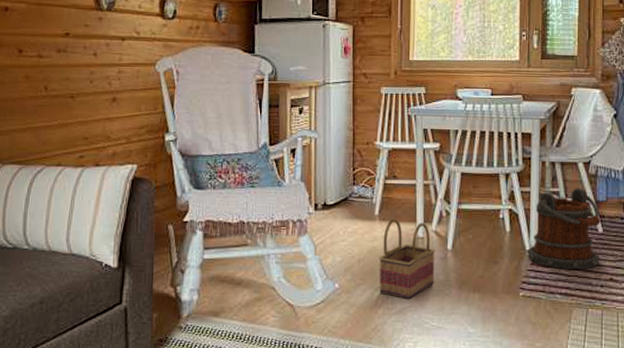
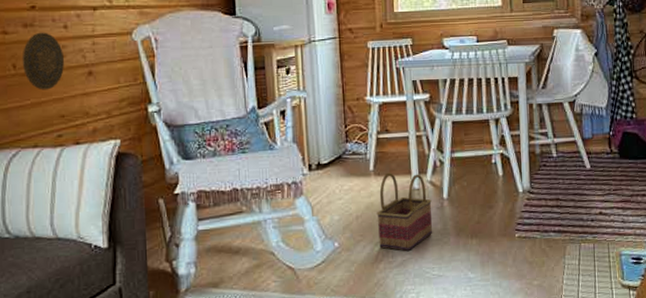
decorative plate: none [53,58,91,113] -> present [22,32,64,90]
bucket: present [527,188,601,269] -> none [520,127,590,208]

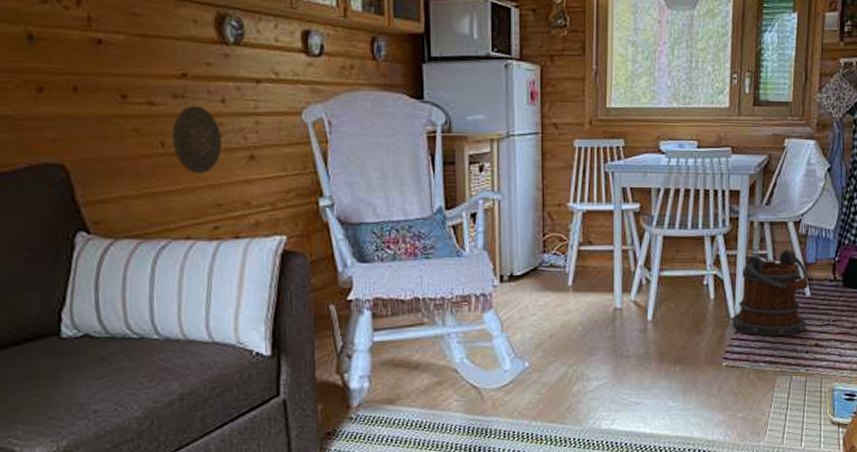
basket: present [376,172,433,251] -> none [573,288,634,375]
bucket: none [520,127,590,208] -> present [732,249,809,336]

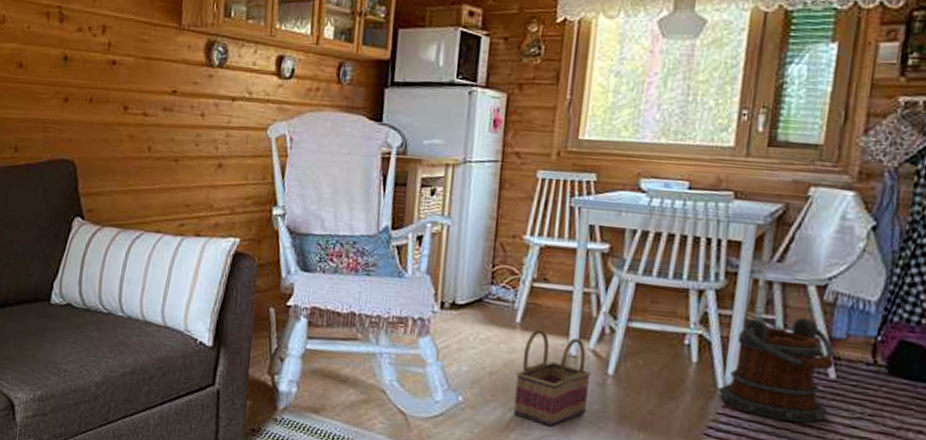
decorative plate: present [171,105,221,174] -> none [156,117,197,177]
basket: none [573,288,634,375] -> present [513,329,591,427]

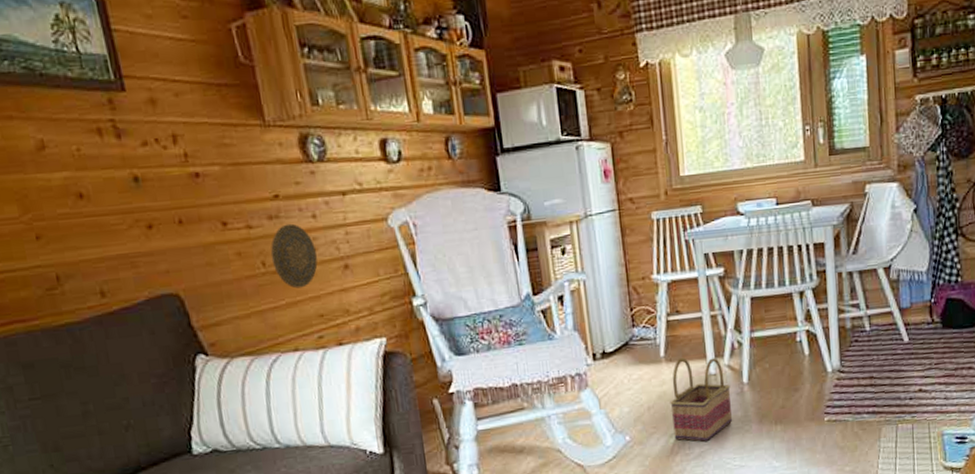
decorative plate: none [156,117,197,177] -> present [270,223,318,289]
bucket: present [719,317,835,423] -> none [829,296,908,387]

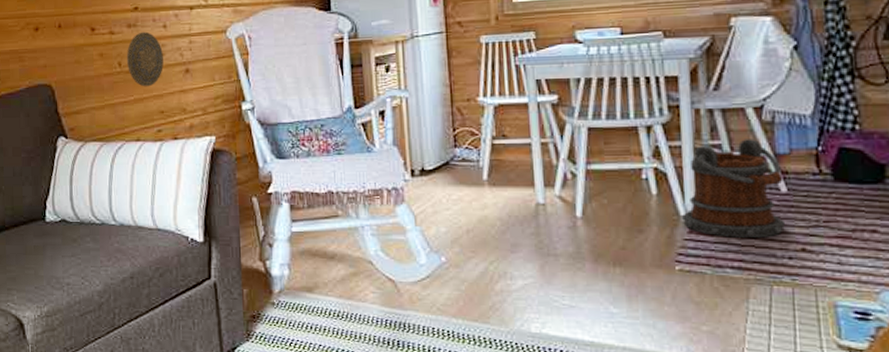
basket: present [670,357,733,442] -> none [491,183,563,274]
bucket: none [829,296,908,387] -> present [682,139,786,238]

